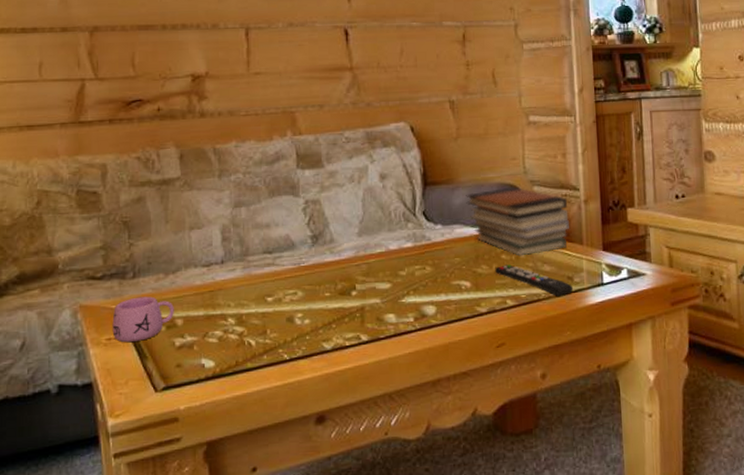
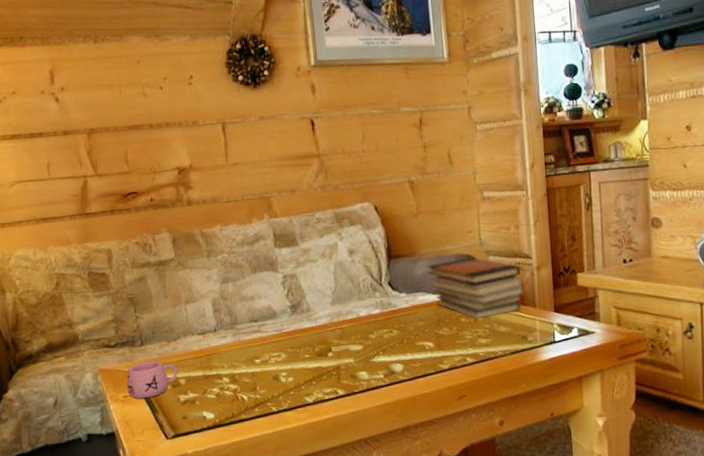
remote control: present [495,264,574,296] -> none [455,326,528,354]

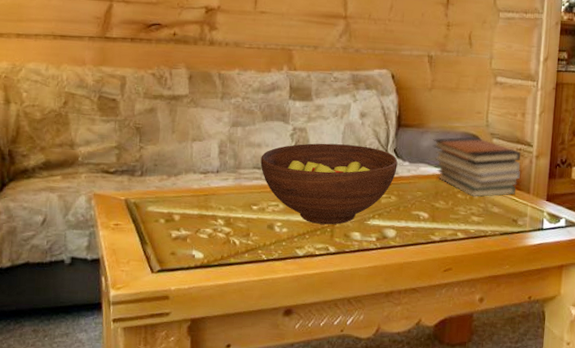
mug: present [126,360,178,399] -> none [120,192,173,230]
fruit bowl: none [256,283,395,369] -> present [260,143,398,225]

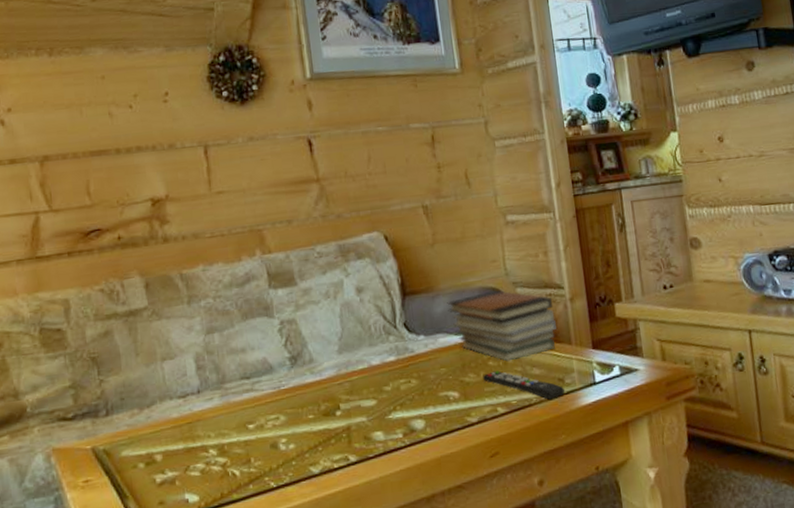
fruit bowl: present [260,143,398,225] -> none [248,326,412,431]
remote control: none [450,202,517,235] -> present [483,370,566,400]

